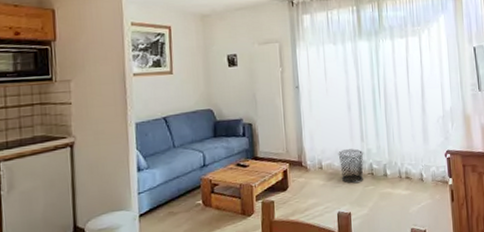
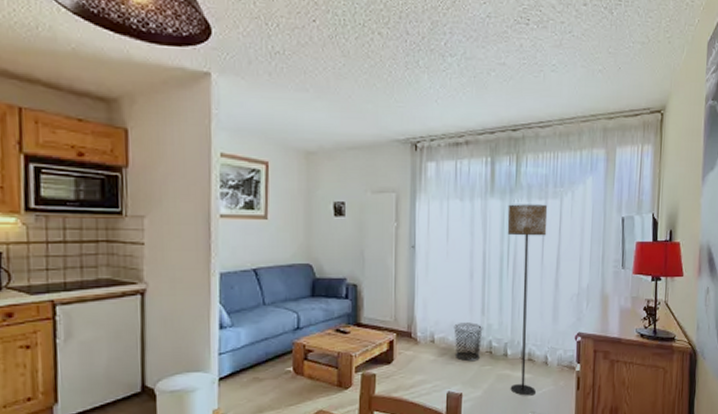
floor lamp: none [374,42,415,211] -> present [507,204,548,396]

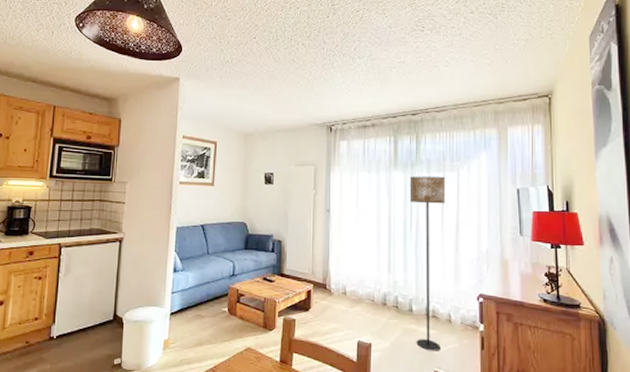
waste bin: present [454,322,483,362] -> none [363,278,390,315]

